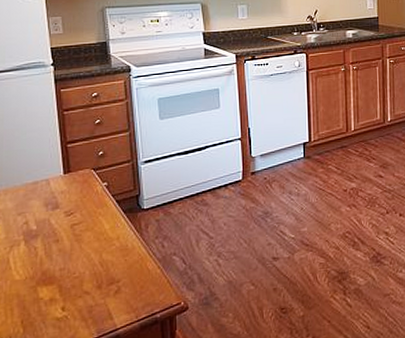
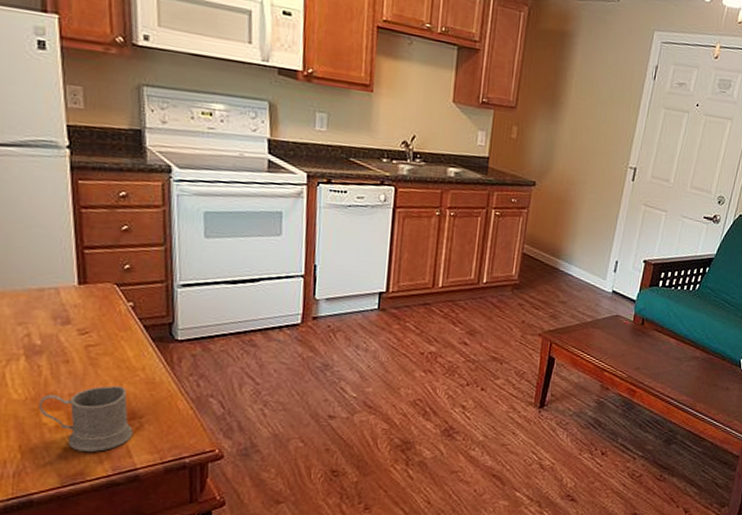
mug: none [35,256,112,320] -> present [38,385,133,452]

